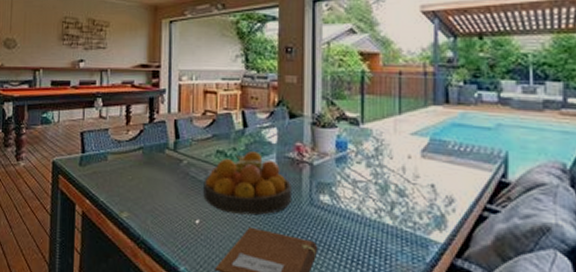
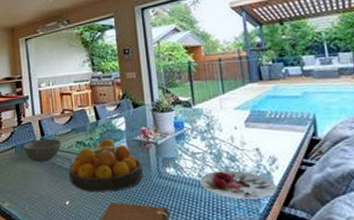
bowl: none [152,142,199,170] -> present [23,138,62,162]
plate: none [358,205,451,246] -> present [200,170,278,200]

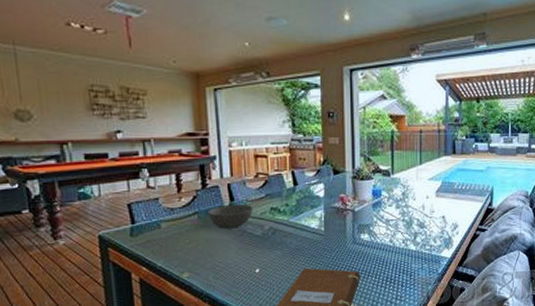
fruit bowl: present [69,139,143,193] -> none [260,205,338,259]
plate: present [200,170,278,200] -> none [391,236,456,262]

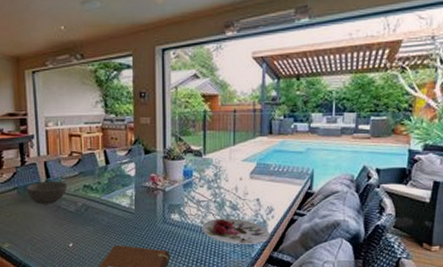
plate: none [391,236,456,262] -> present [202,218,271,245]

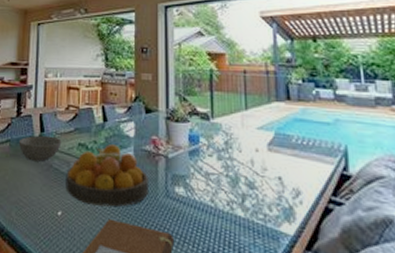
fruit bowl: none [74,184,148,236] -> present [65,144,148,207]
plate: present [202,218,271,245] -> none [212,197,300,238]

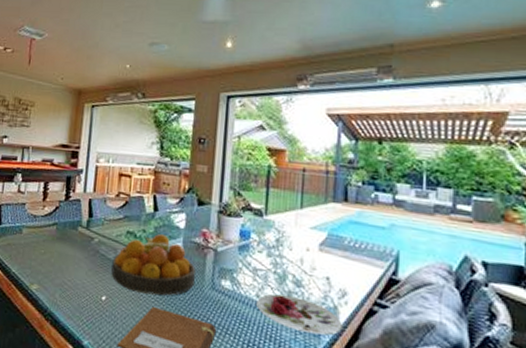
bowl: present [18,135,62,162] -> none [65,220,110,247]
plate: none [212,197,300,238] -> present [256,293,343,335]

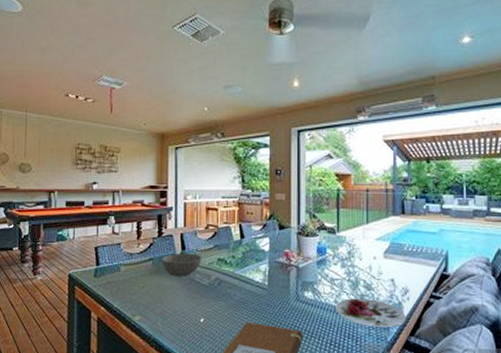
bowl: none [65,220,110,247] -> present [161,253,202,277]
fruit bowl: present [111,234,196,296] -> none [207,258,281,312]

